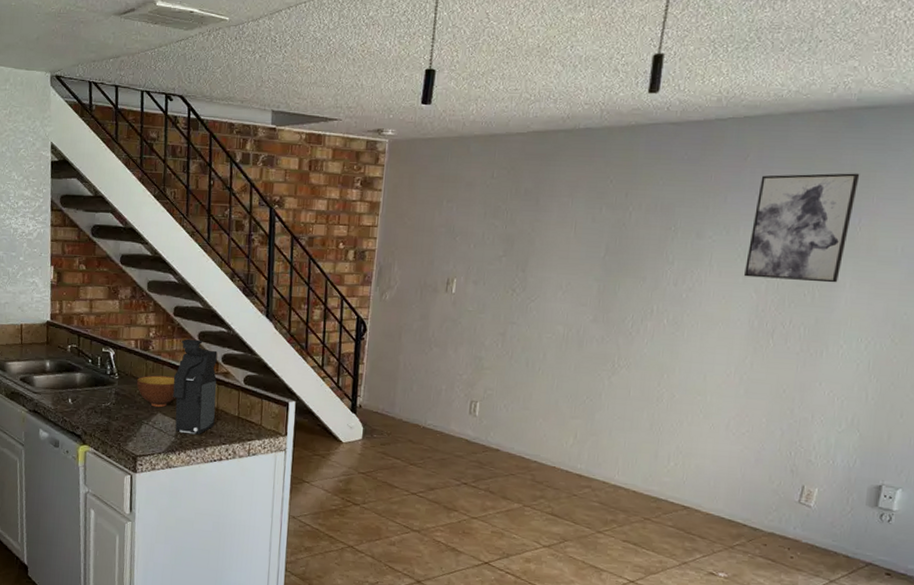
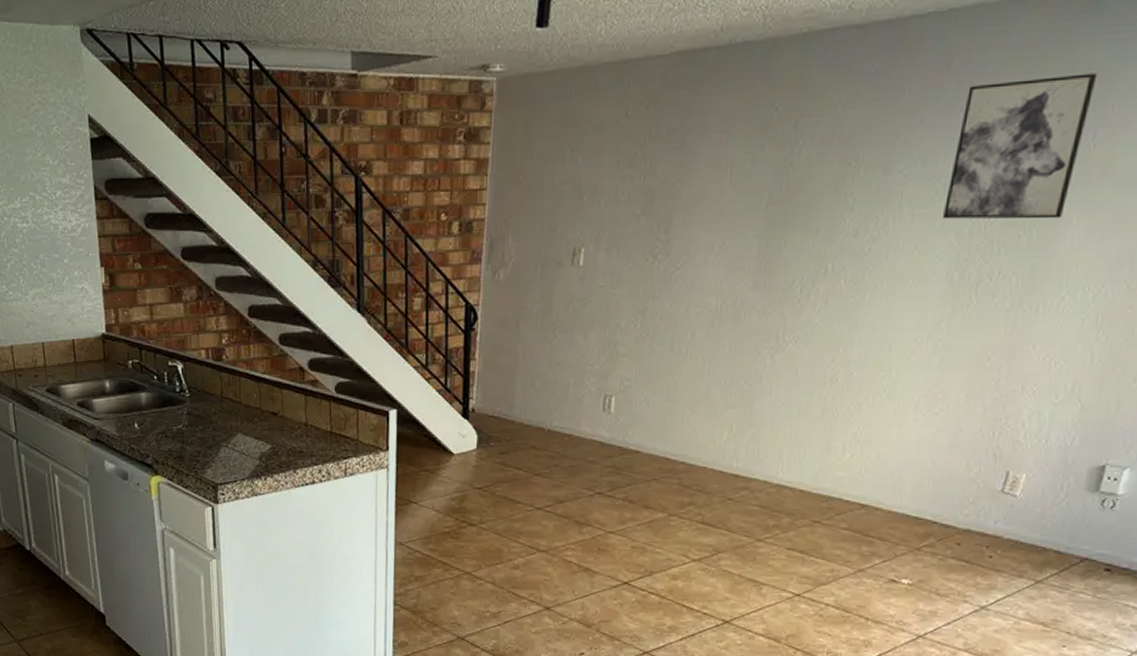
bowl: present [136,375,176,408] -> none [210,389,258,427]
coffee maker: present [173,339,218,435] -> none [253,343,304,456]

